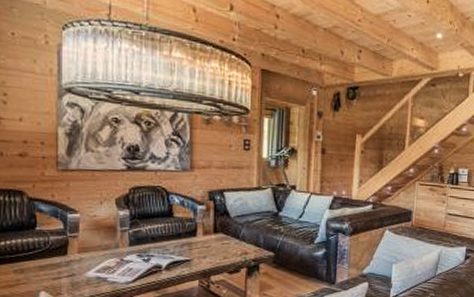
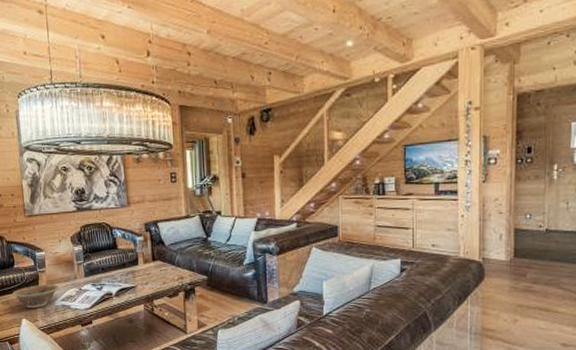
decorative bowl: none [29,251,96,280] -> present [12,284,60,309]

